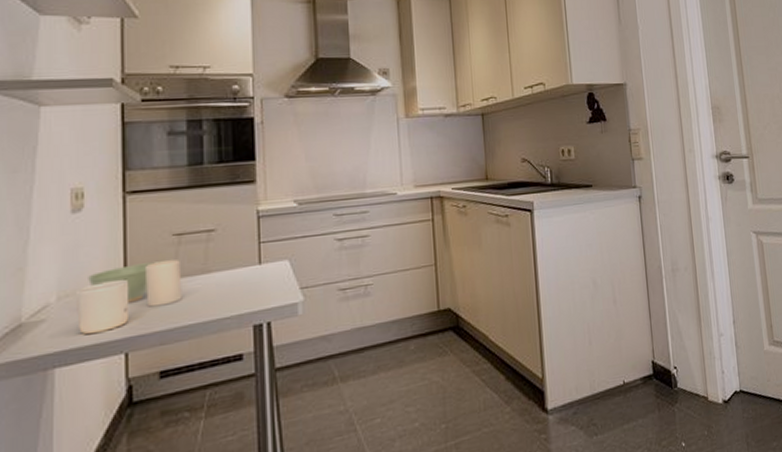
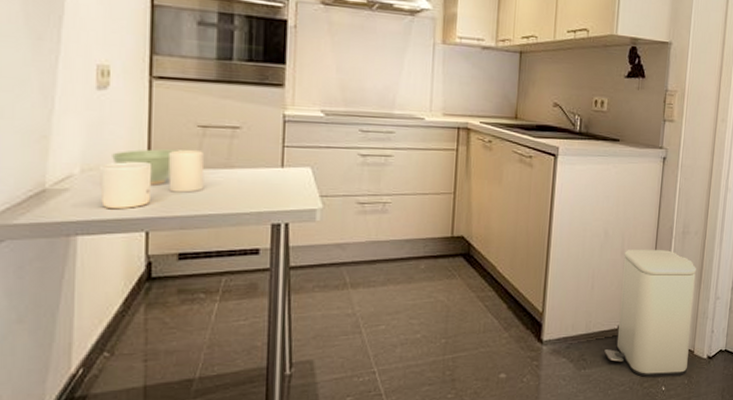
pedal bin: none [614,291,704,435] -> present [604,250,696,377]

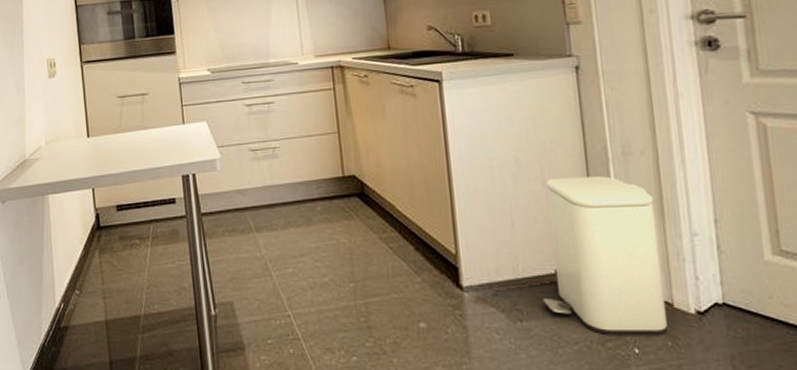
mug: present [98,162,153,210] -> none [56,132,93,172]
bowl: present [112,149,179,185] -> none [63,119,107,150]
mug: present [167,149,205,193] -> none [99,116,128,154]

